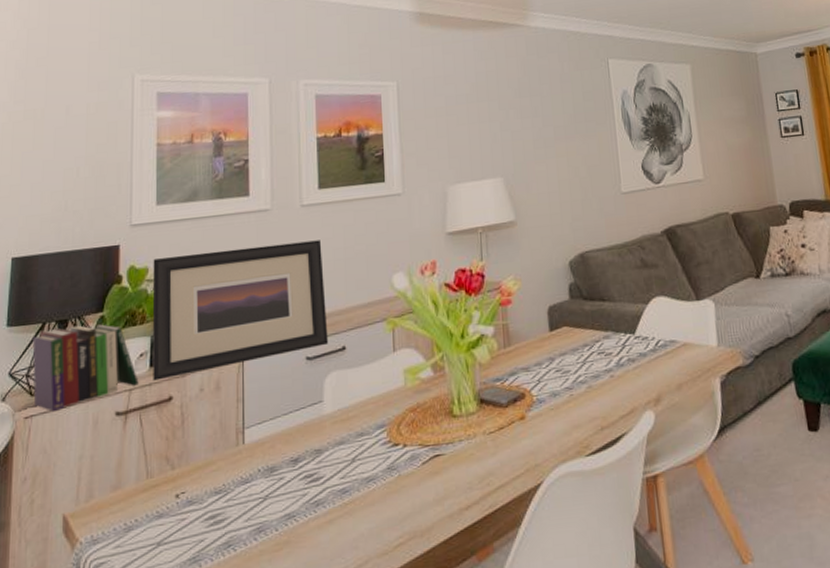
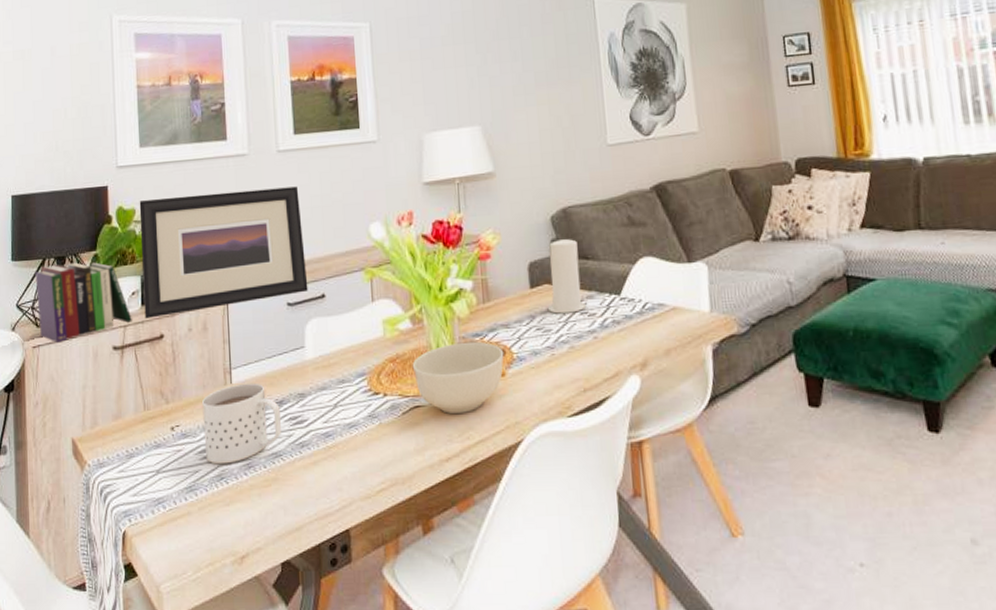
mug: none [210,441,297,531] -> present [201,382,282,465]
bowl: none [433,386,524,461] -> present [412,341,504,415]
candle: none [566,282,604,355] -> present [547,239,587,314]

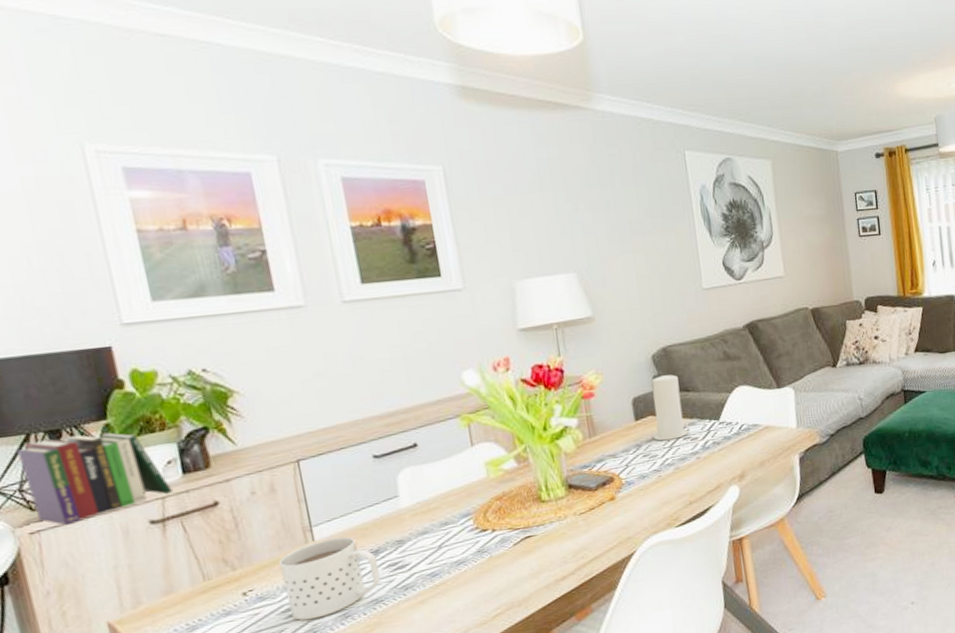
picture frame: present [139,186,308,319] -> none [161,338,397,488]
bowl: present [412,341,504,415] -> none [520,472,613,539]

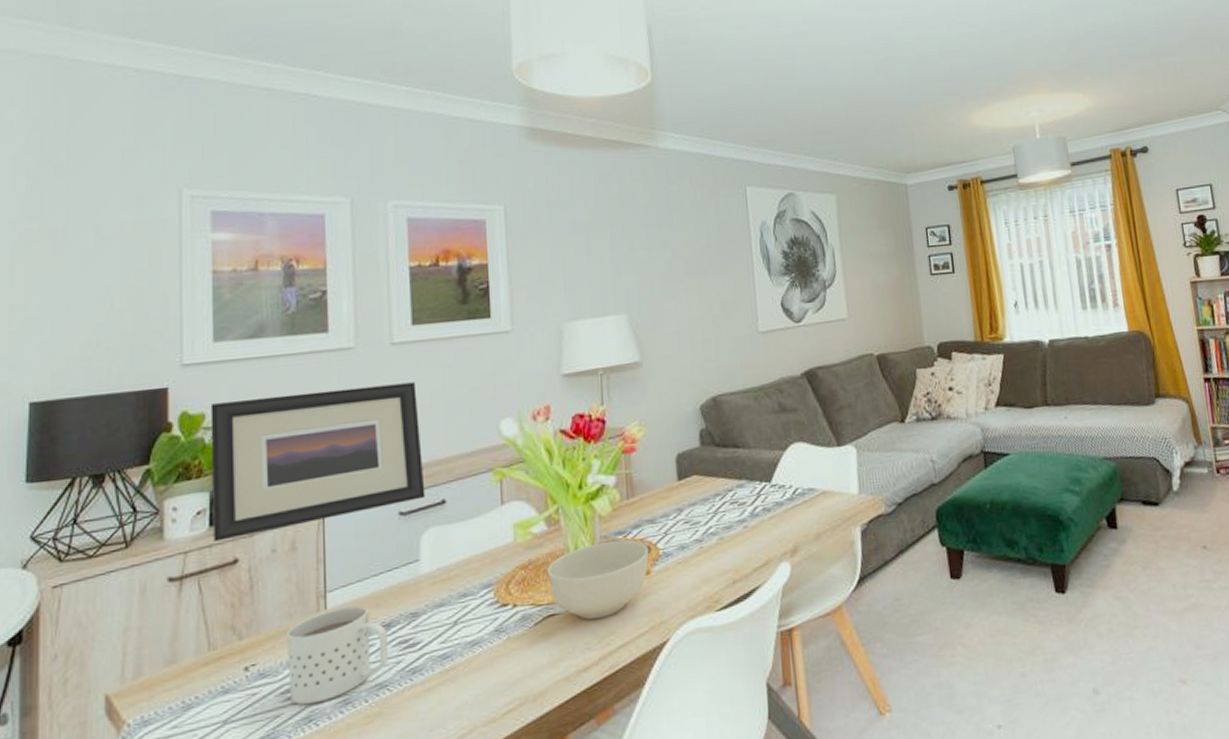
books: present [16,432,173,526] -> none [60,478,196,580]
picture frame: none [161,338,397,488] -> present [210,382,426,542]
bowl: none [520,472,613,539] -> present [546,540,649,620]
candle: present [651,374,689,441] -> none [696,428,737,506]

